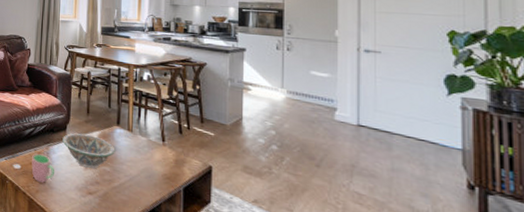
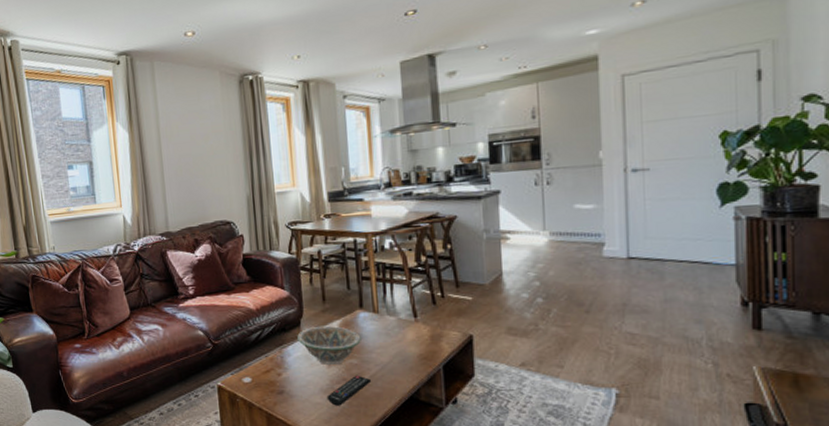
cup: present [31,153,55,183] -> none [263,359,294,392]
remote control: none [80,180,119,205] -> present [326,375,370,406]

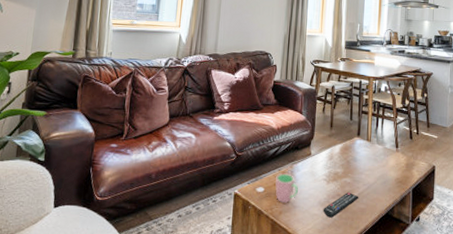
cup: none [263,359,294,392] -> present [275,173,299,203]
decorative bowl: present [297,325,361,365] -> none [306,148,356,182]

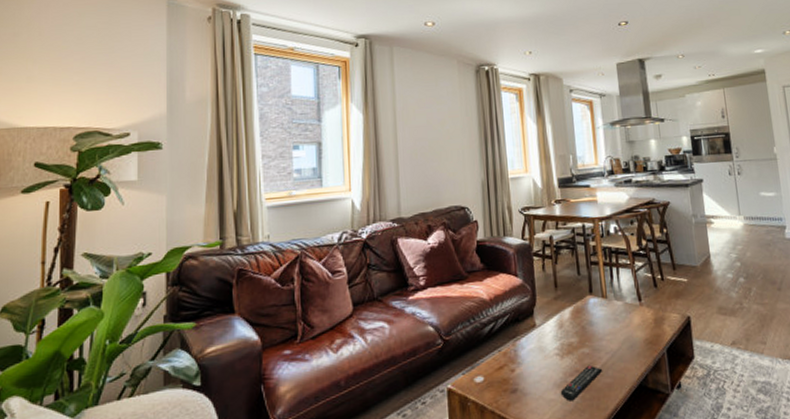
cup: present [275,173,299,203] -> none [496,354,527,392]

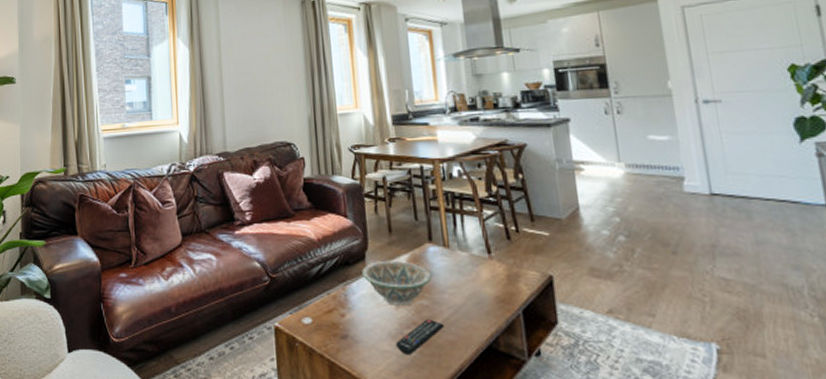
decorative bowl: none [530,313,592,356] -> present [362,260,432,305]

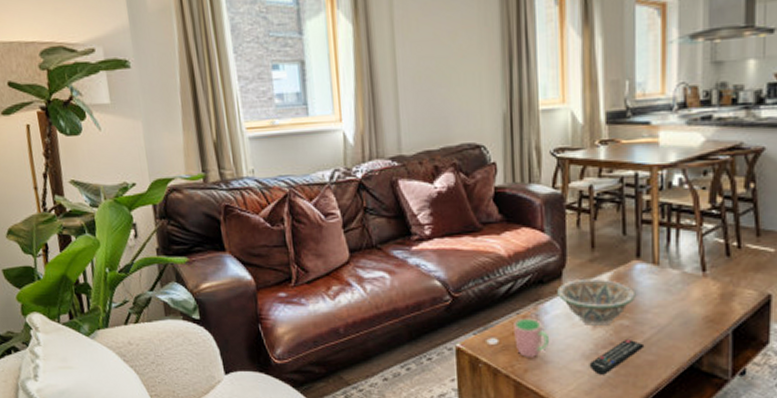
cup: none [325,298,359,337] -> present [514,318,550,357]

